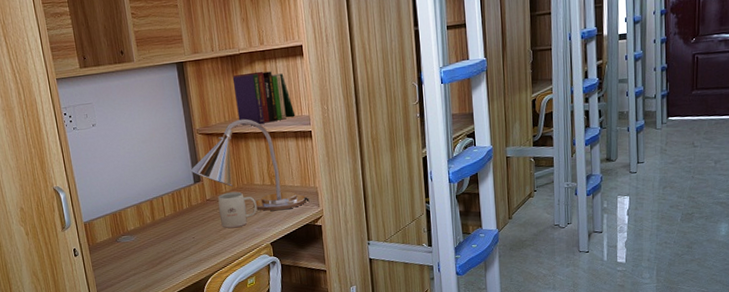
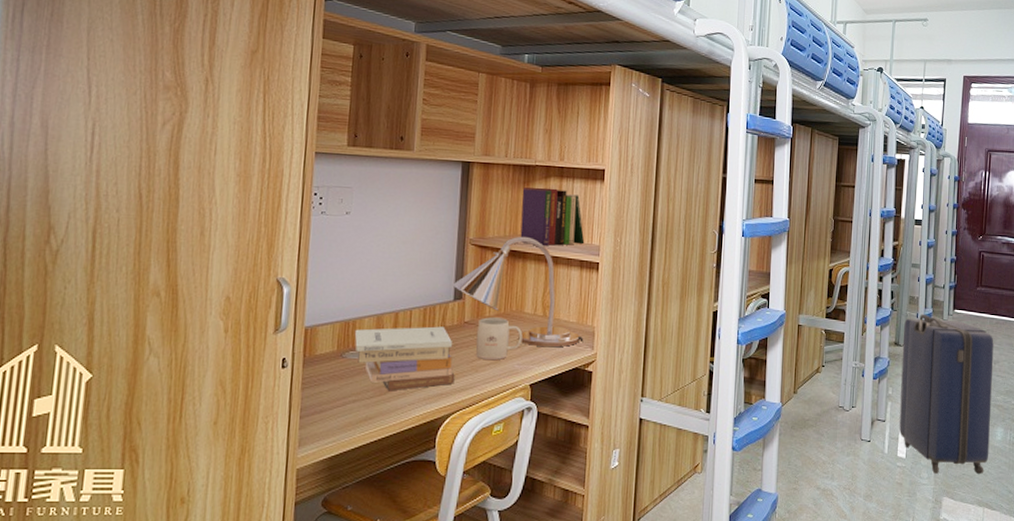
books: none [122,206,209,264] -> present [354,326,455,391]
suitcase: none [614,126,714,273] -> present [898,313,994,475]

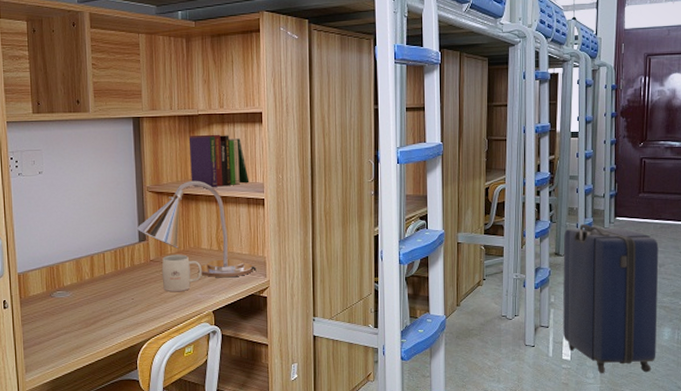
books: present [354,326,455,391] -> none [59,265,147,323]

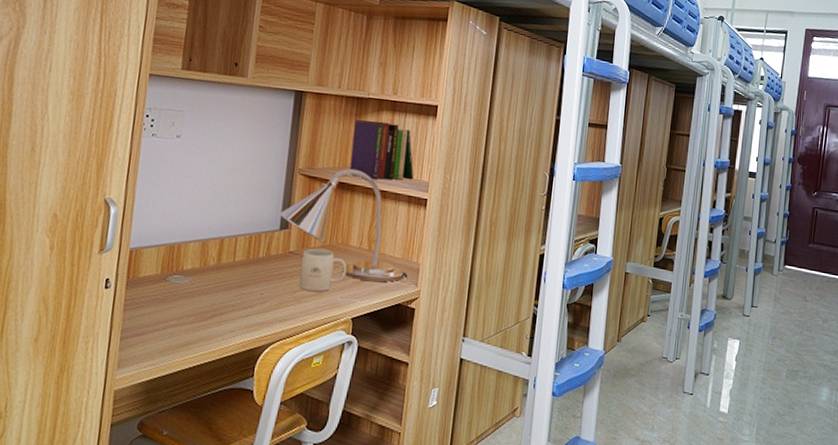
suitcase: present [562,223,659,373] -> none [722,267,824,435]

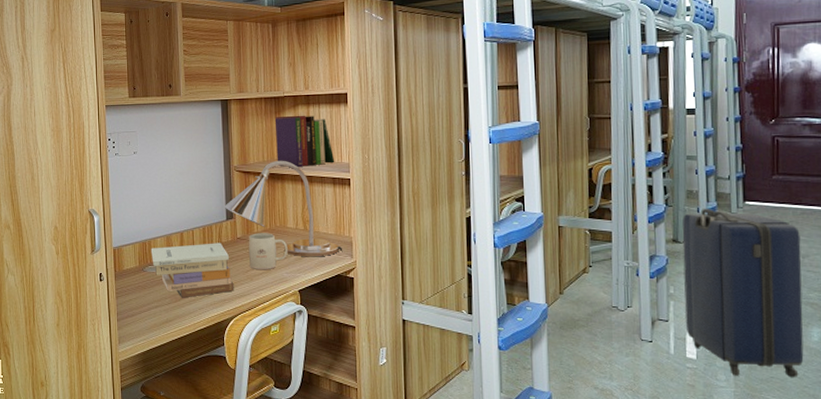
books: none [178,253,277,318] -> present [150,243,234,298]
suitcase: none [722,267,824,435] -> present [682,208,804,378]

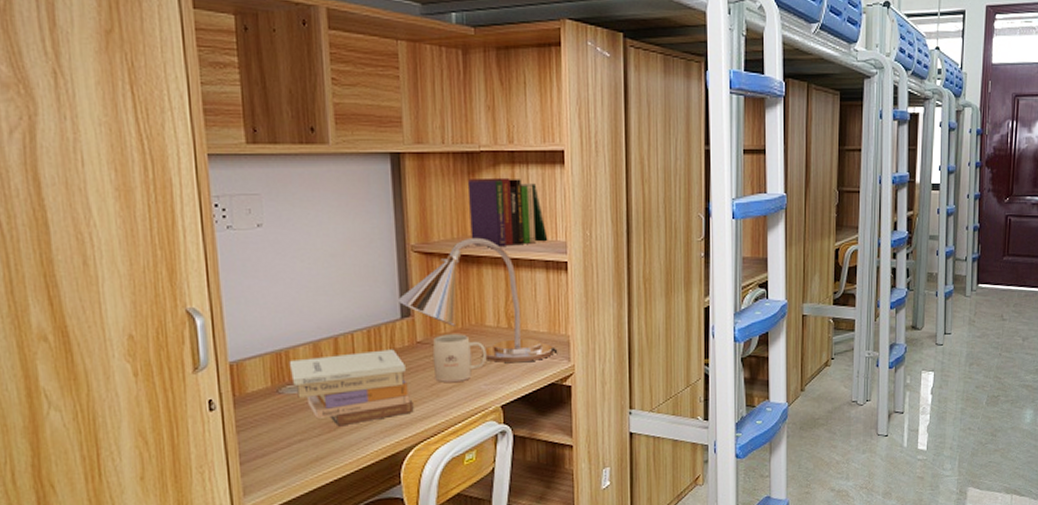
suitcase: present [682,208,804,378] -> none [918,291,1023,464]

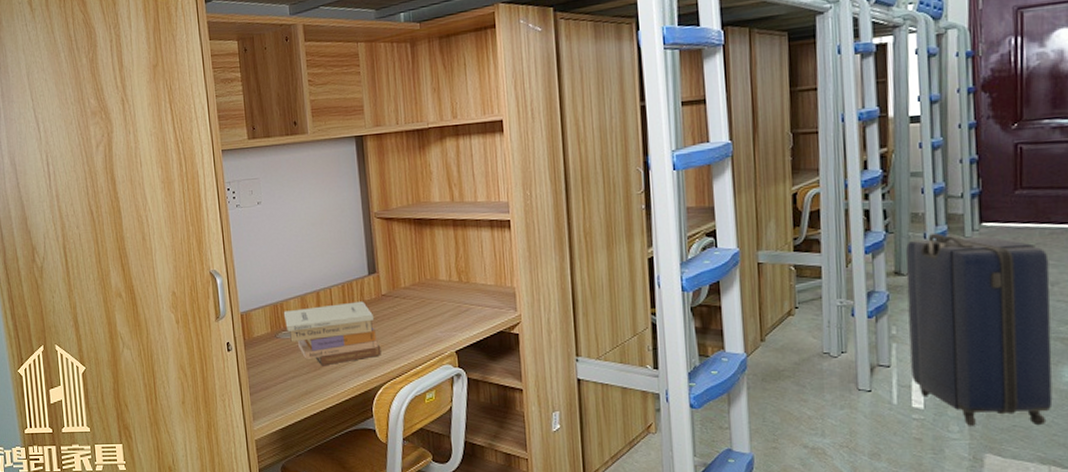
table lamp: present [397,237,558,363] -> none [364,202,505,312]
mug: present [432,334,487,383] -> none [394,287,442,331]
books: present [467,177,548,246] -> none [419,148,492,210]
suitcase: none [918,291,1023,464] -> present [905,232,1053,426]

